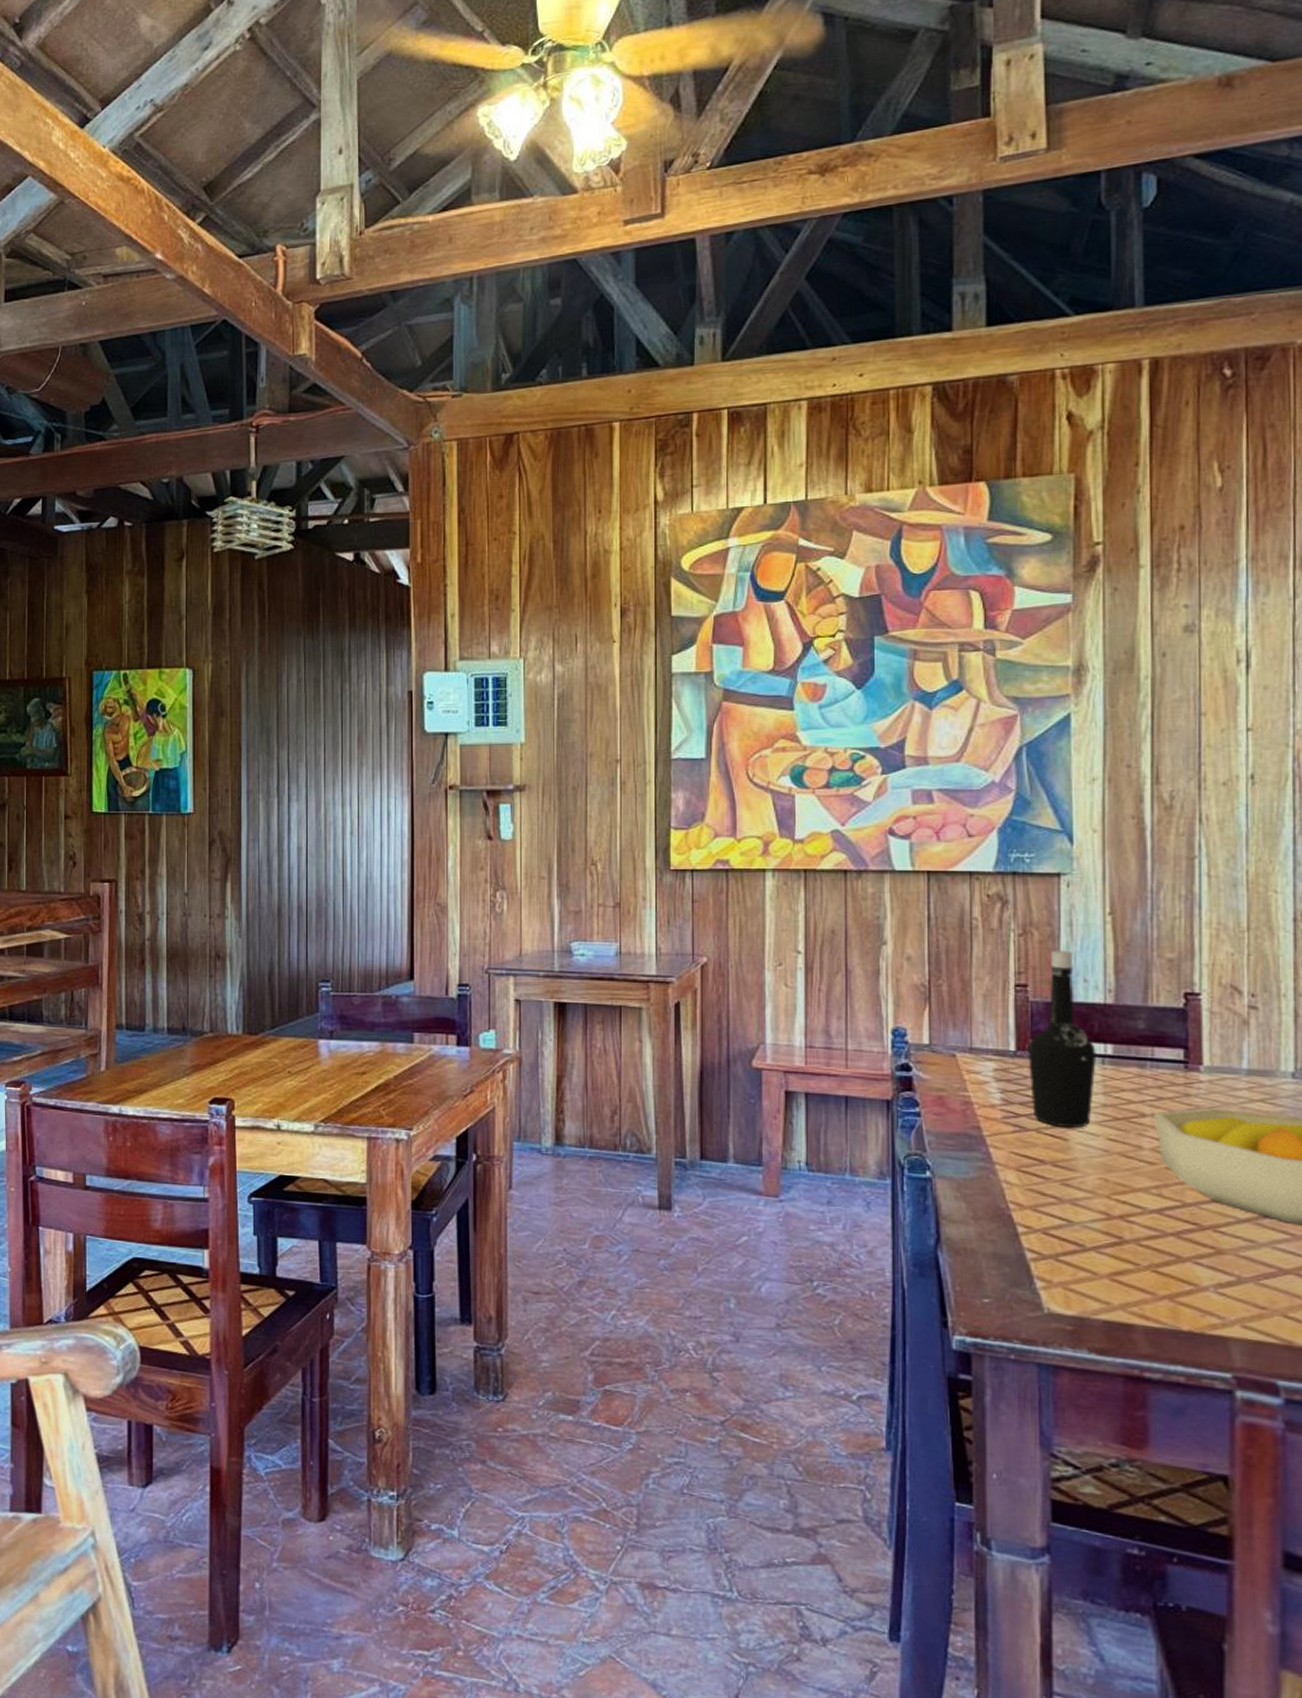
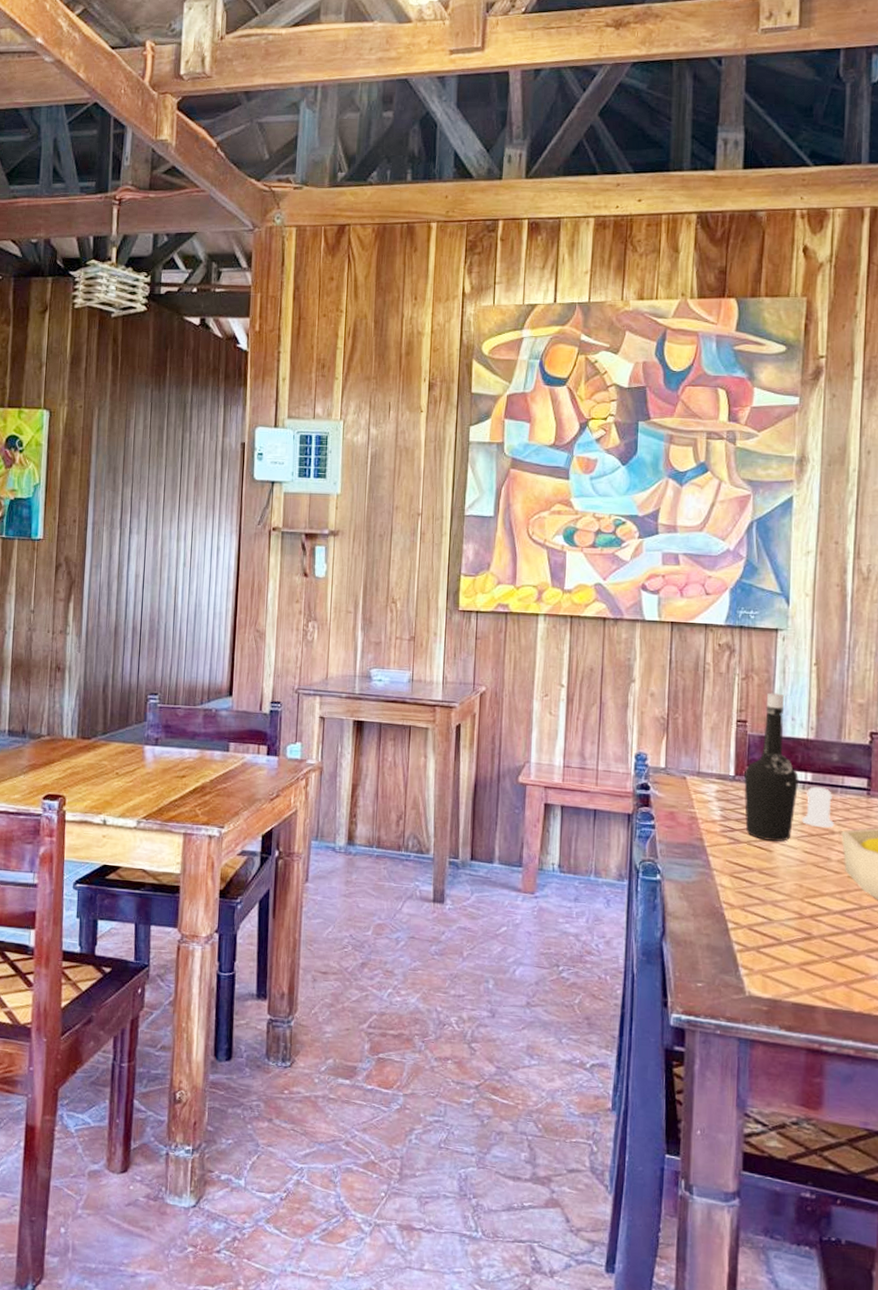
salt shaker: none [1103,1060,1145,1111] -> present [802,786,835,829]

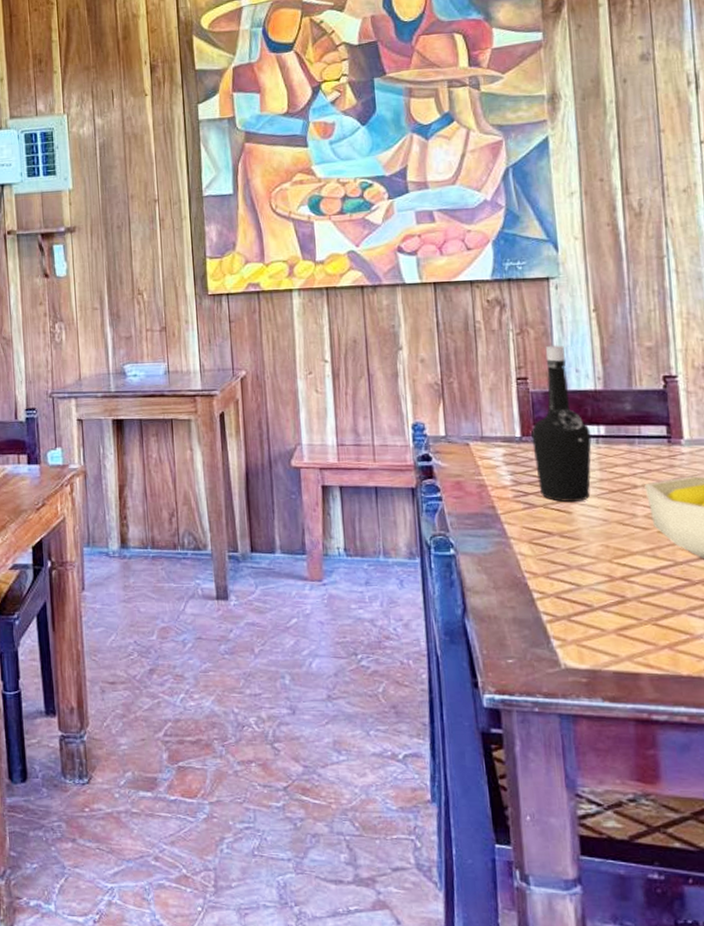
salt shaker: present [802,786,835,829] -> none [600,439,637,483]

